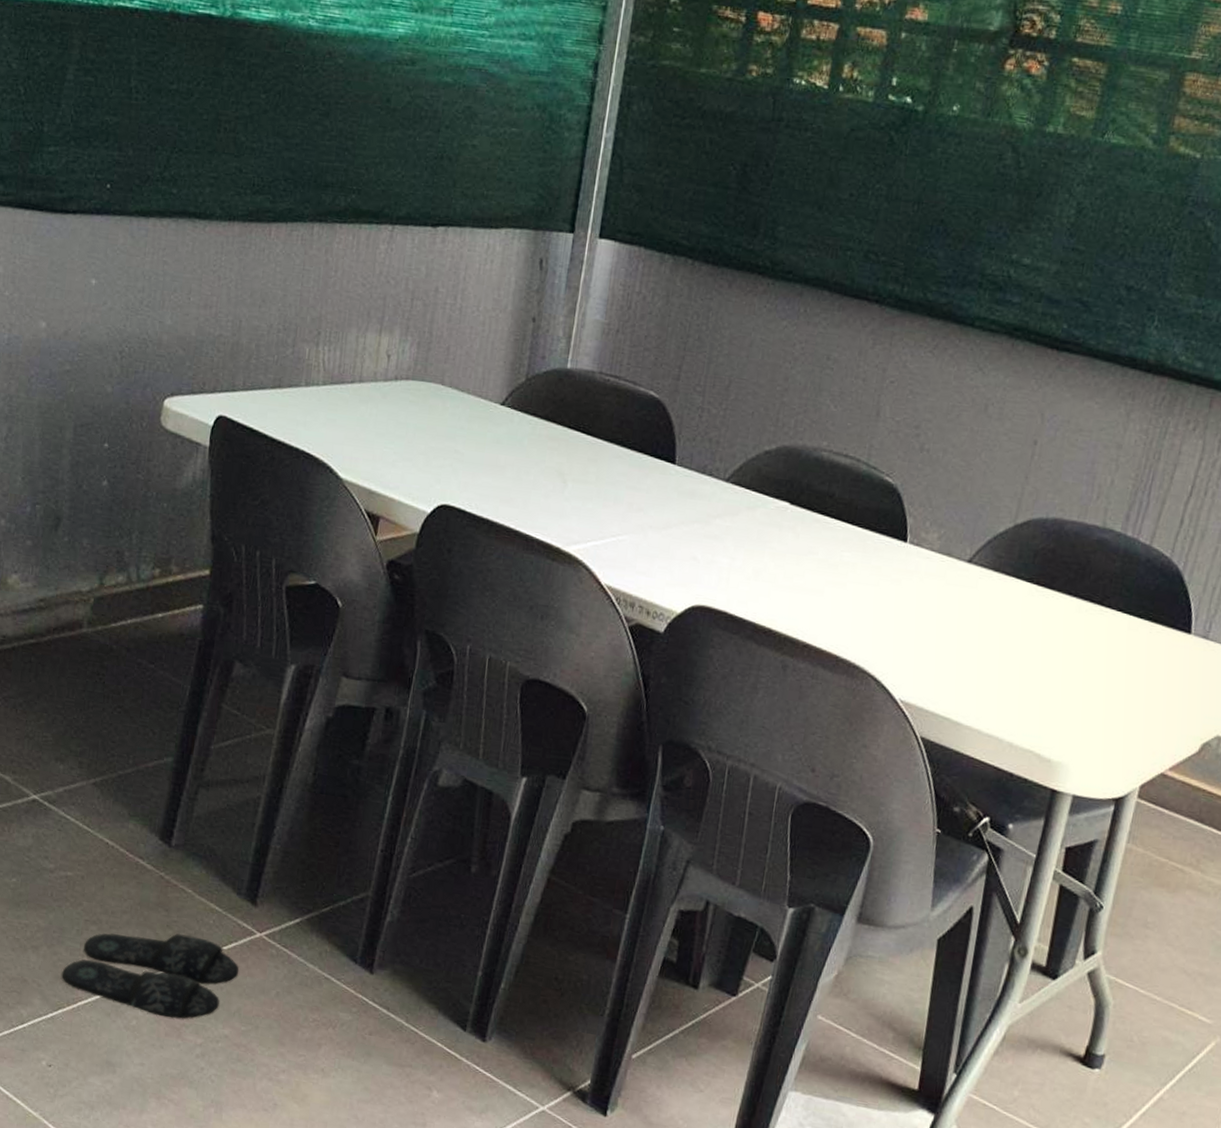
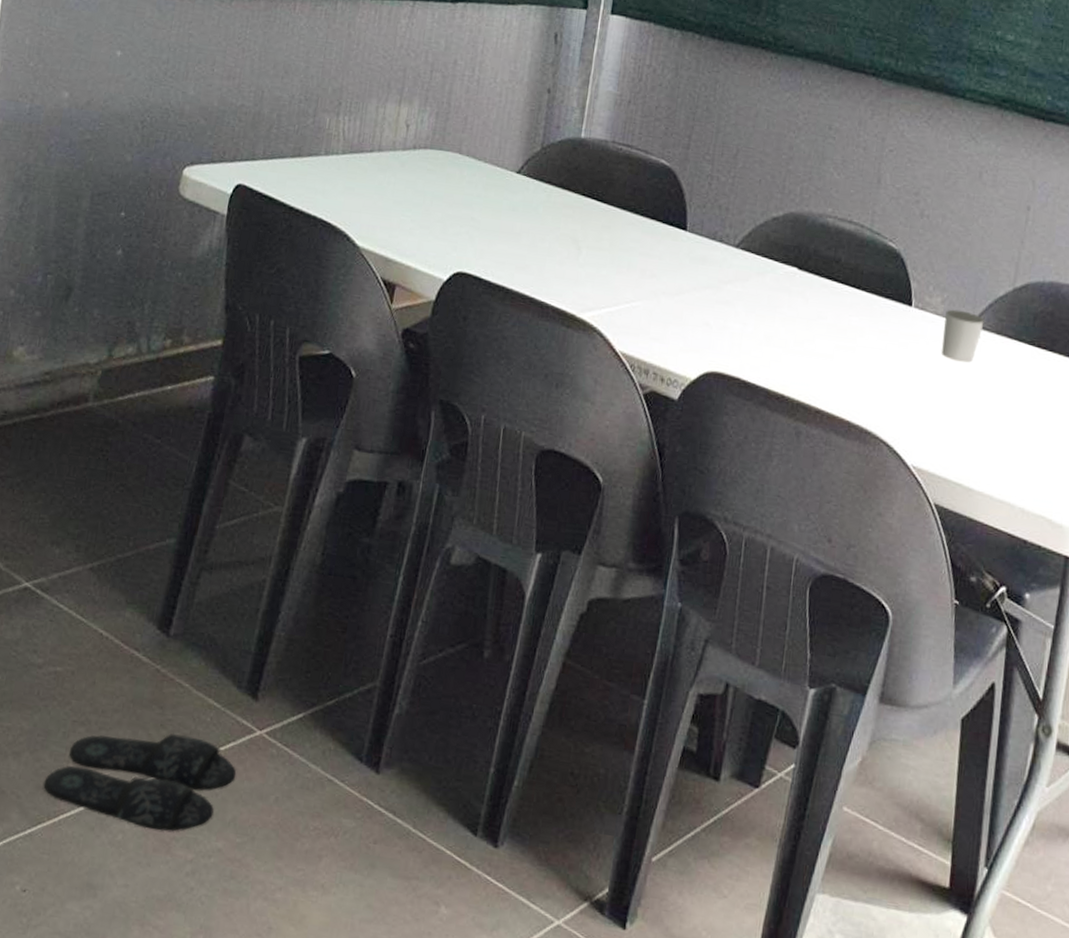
cup: none [934,545,982,601] -> present [940,309,985,364]

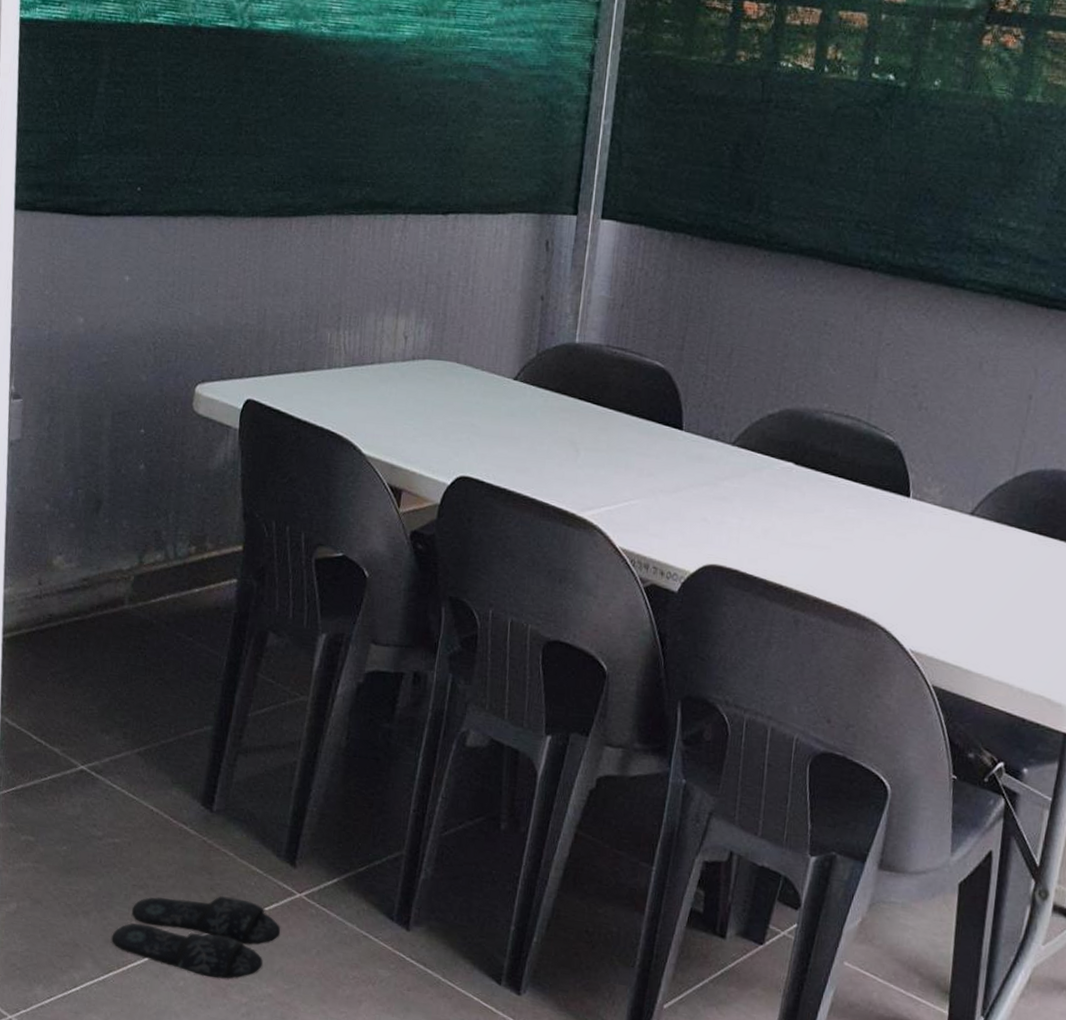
cup: present [940,309,985,364] -> none [939,499,984,552]

